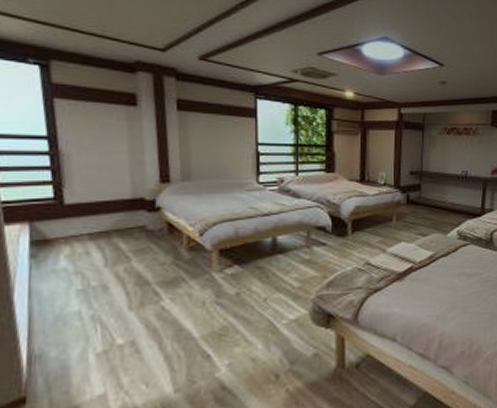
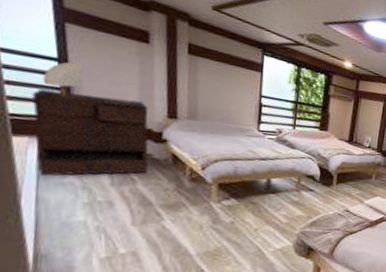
dresser: none [23,169,142,265] -> present [31,89,149,176]
lamp: none [33,138,73,176] -> present [43,62,84,97]

